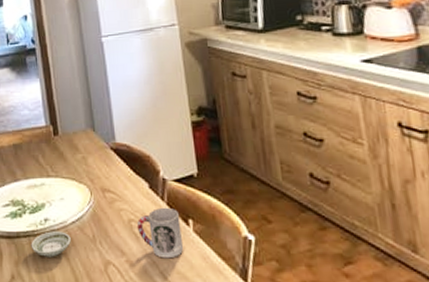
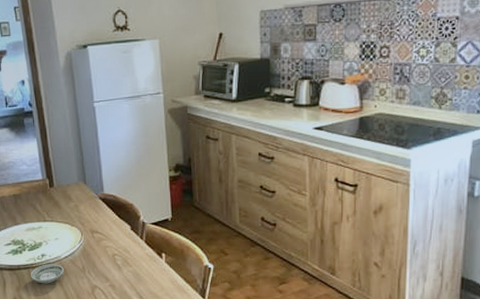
cup: present [136,207,184,259] -> none [119,244,157,283]

